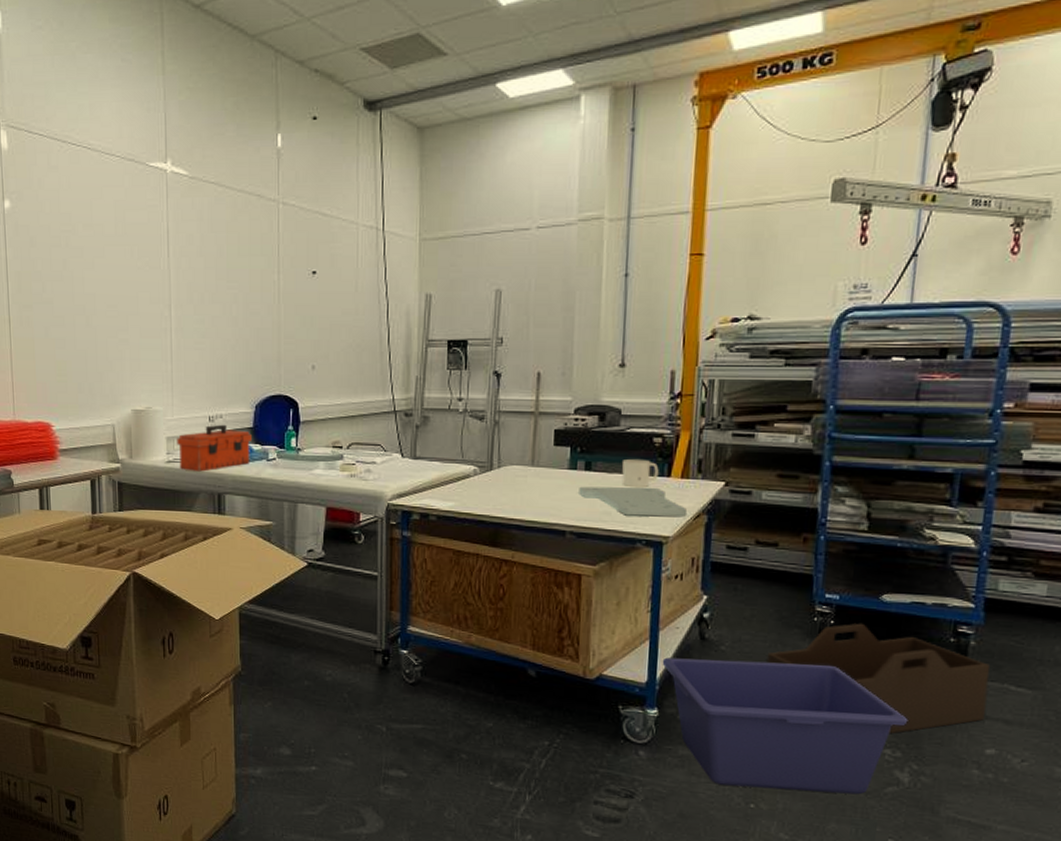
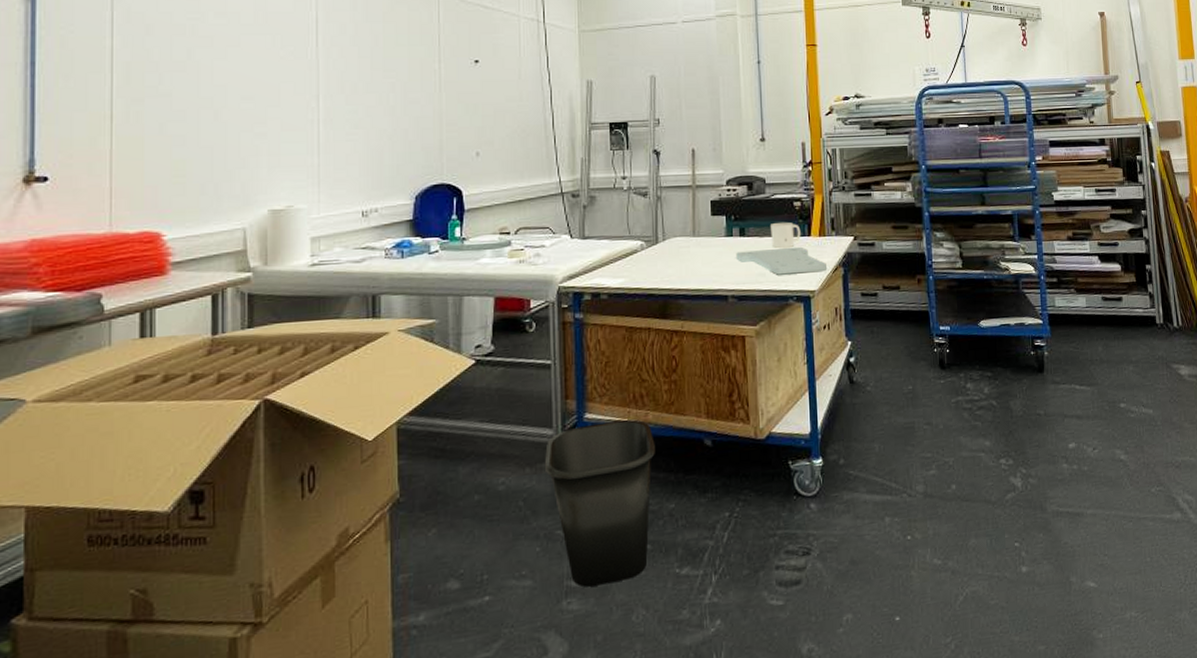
toolbox: present [177,424,252,472] -> none [323,218,411,273]
waste bin: none [368,637,476,781] -> present [544,419,655,587]
storage bin: present [662,657,909,795] -> none [821,389,1013,523]
tool box: present [766,623,990,734] -> none [903,348,1064,445]

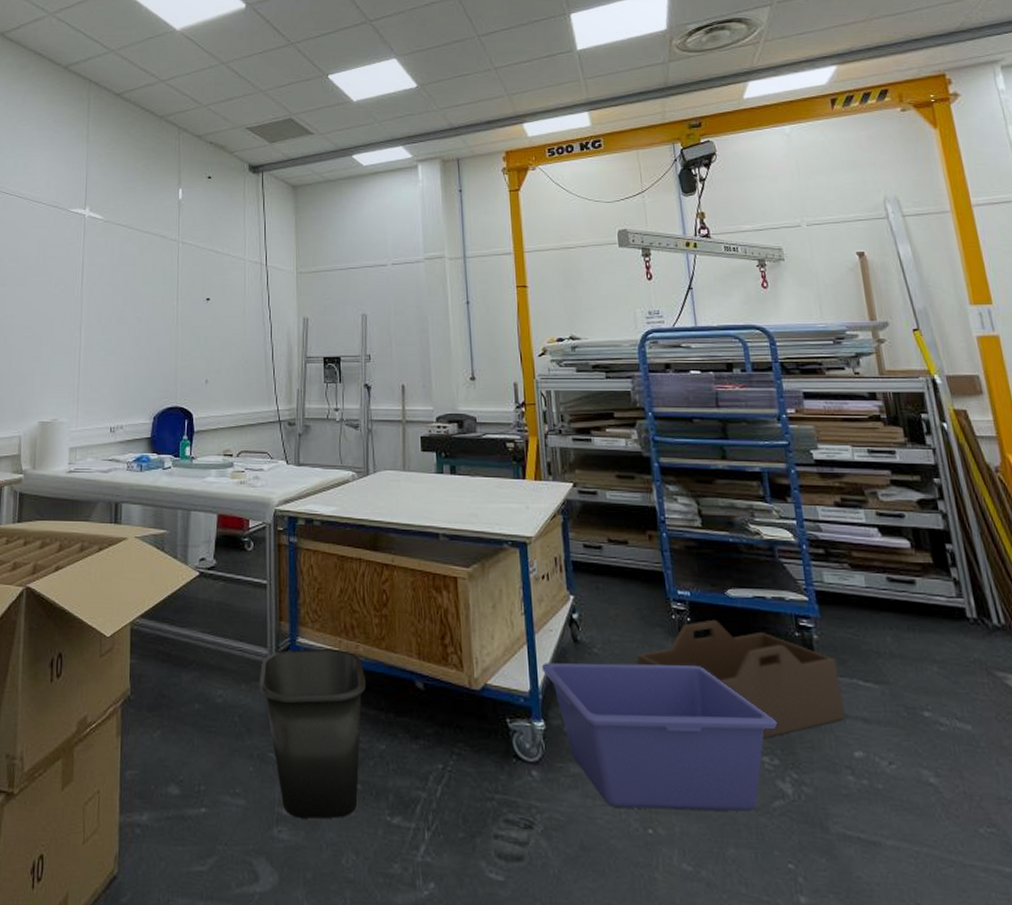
cutting board: present [736,246,828,275] -> none [447,489,545,518]
mug: present [770,222,801,249] -> none [481,462,515,490]
storage bin: none [821,389,1013,523] -> present [541,663,778,812]
tool box: none [903,348,1064,445] -> present [636,619,846,739]

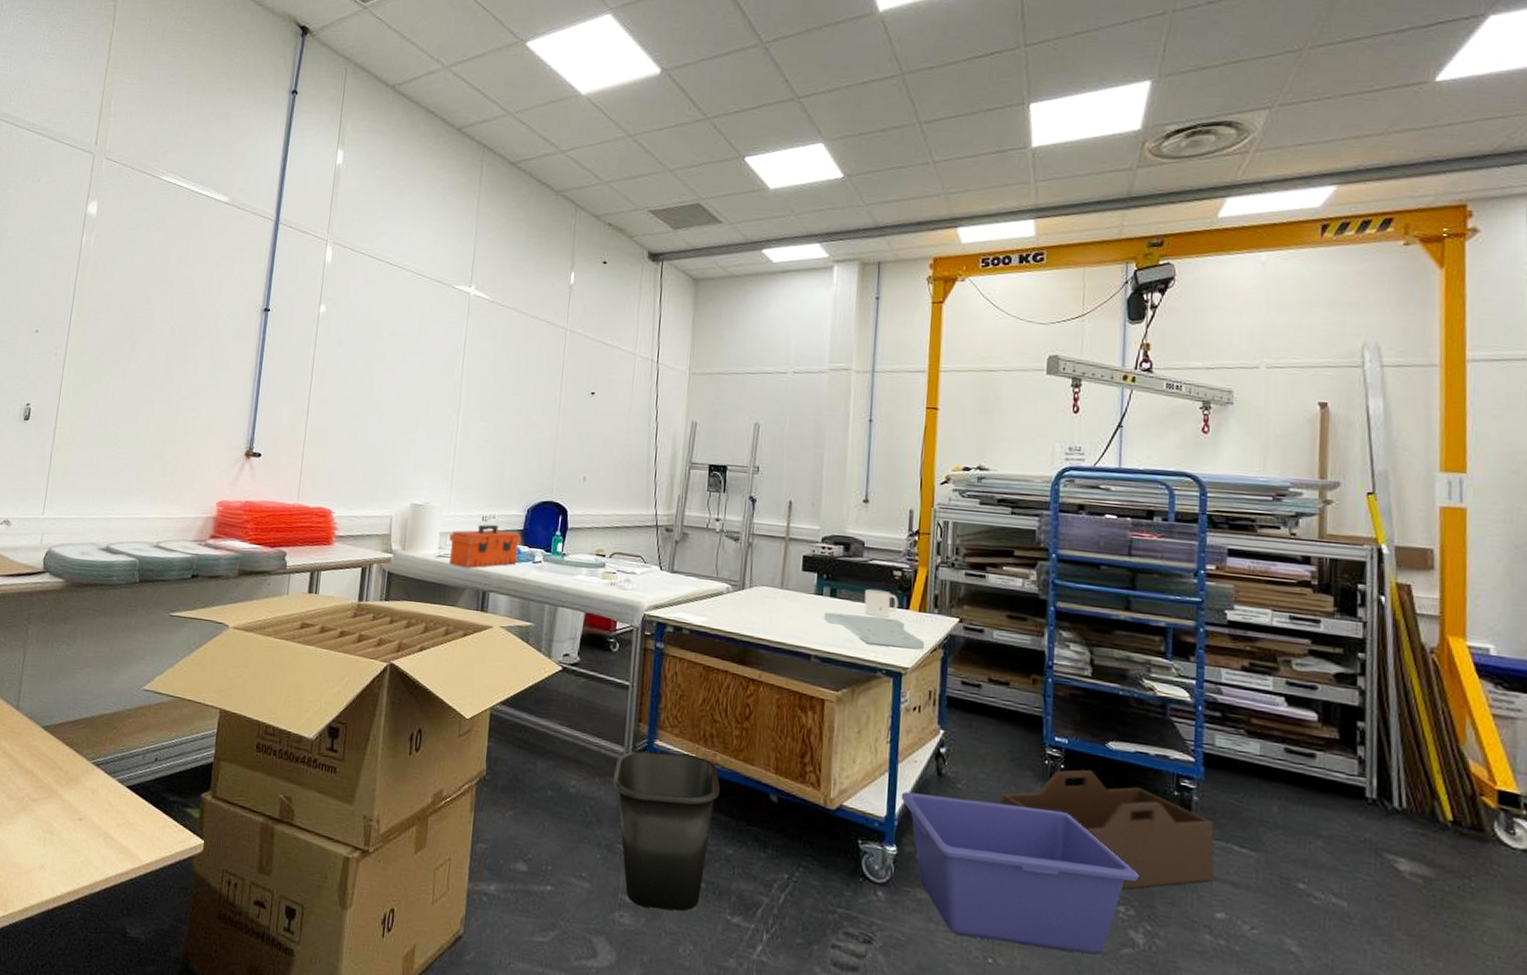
toolbox: none [79,434,149,481] -> present [449,524,521,569]
cutting board: none [447,489,545,518] -> present [824,612,925,650]
mug: none [481,462,515,490] -> present [864,589,899,619]

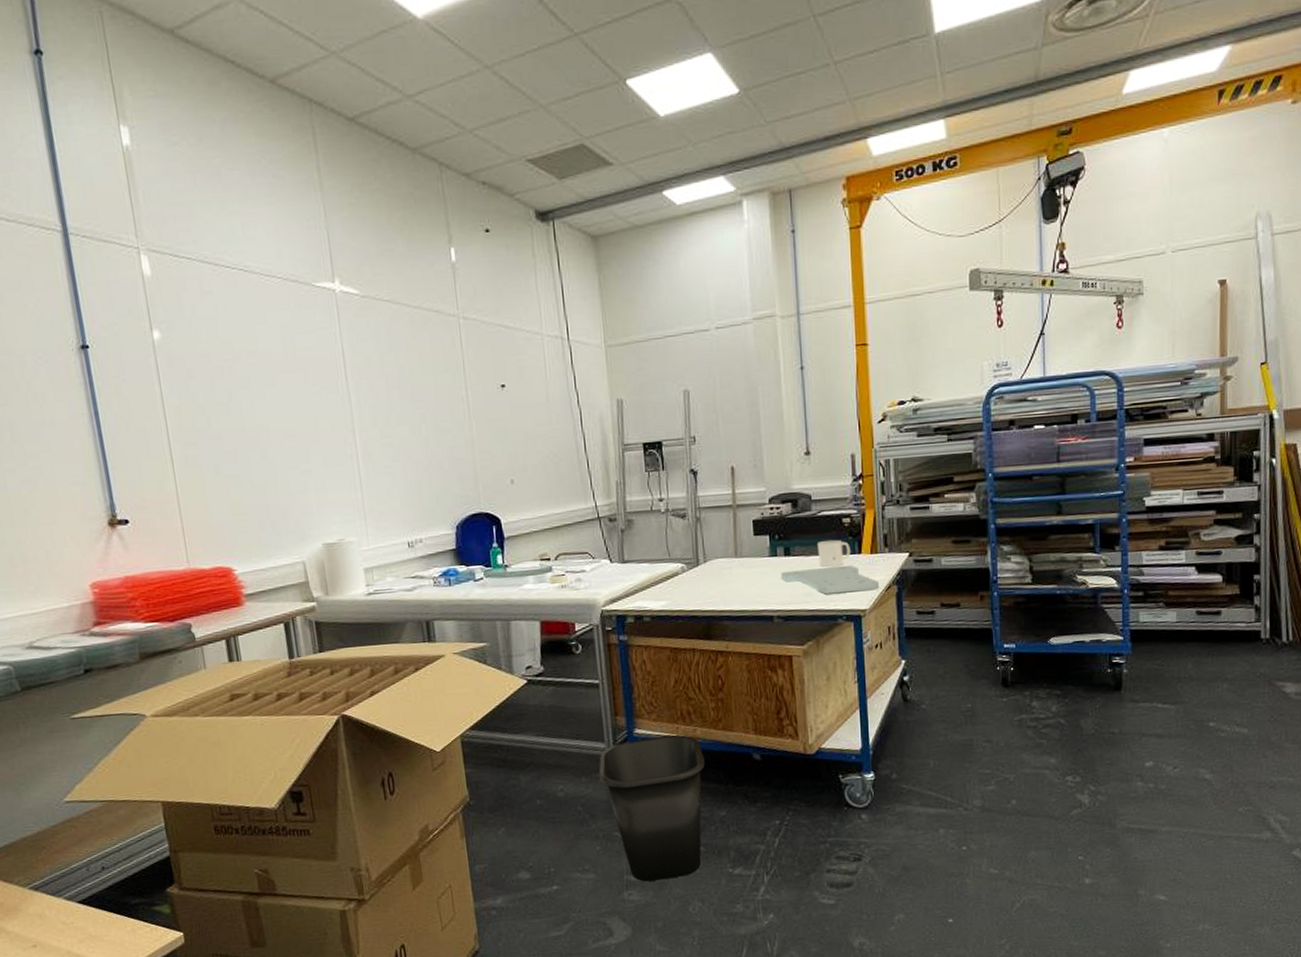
toolbox: present [449,524,521,569] -> none [375,548,457,601]
storage bin: present [901,791,1140,955] -> none [873,708,1083,834]
tool box: present [1001,769,1214,890] -> none [962,666,1142,763]

